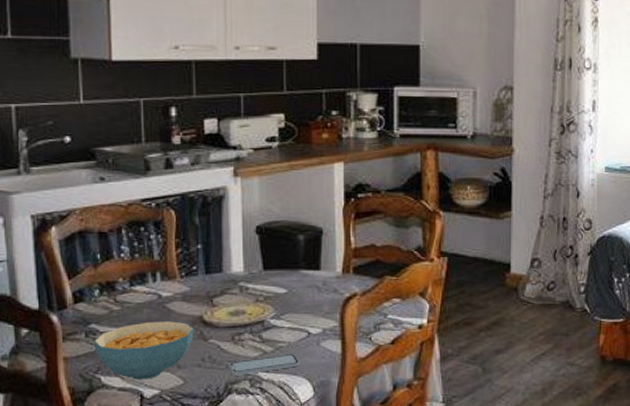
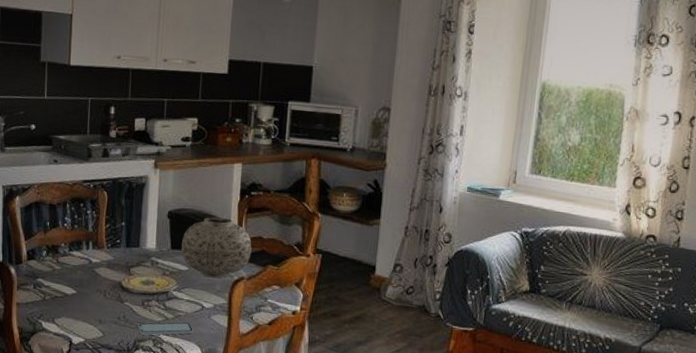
cereal bowl: present [94,321,194,380] -> none [39,281,114,329]
vase: none [275,226,364,299] -> present [181,217,252,279]

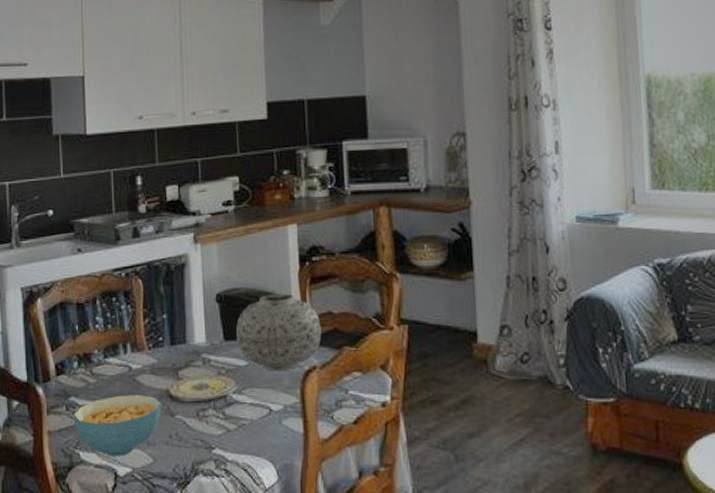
cereal bowl: none [39,281,114,329] -> present [74,395,162,456]
smartphone: present [138,322,194,336] -> none [194,432,263,455]

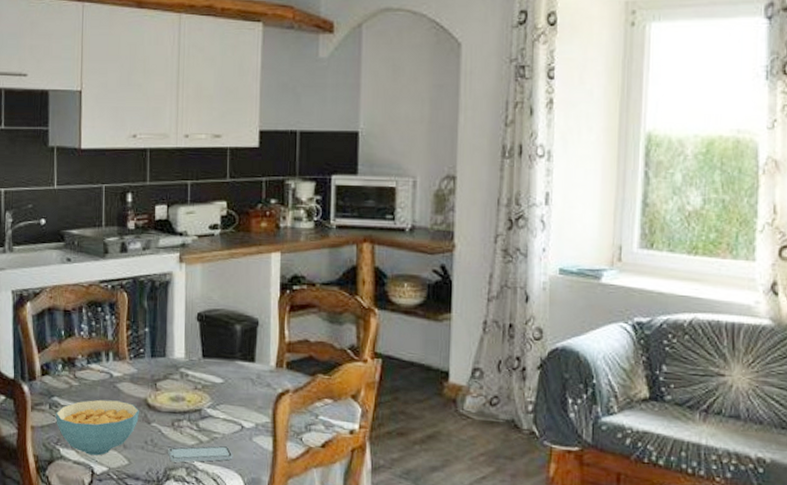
smartphone: none [194,432,263,455] -> present [168,445,233,463]
vase: present [235,293,322,372] -> none [214,317,297,392]

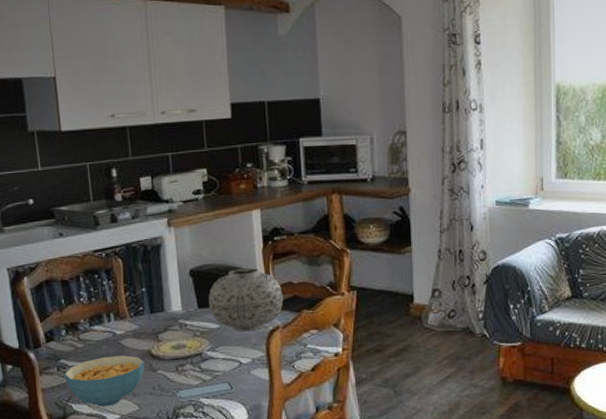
vase: none [214,317,297,392] -> present [208,267,284,332]

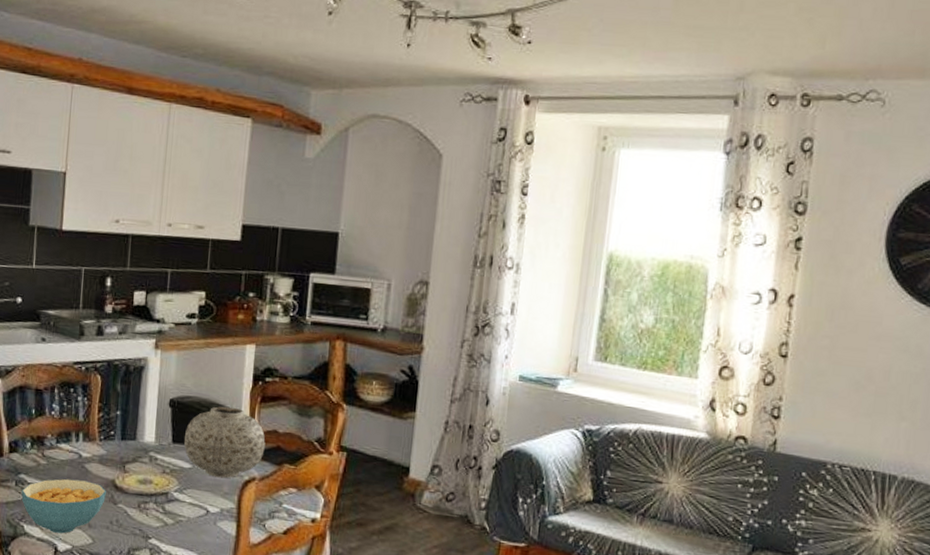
smartphone: present [175,381,235,402] -> none [132,528,197,544]

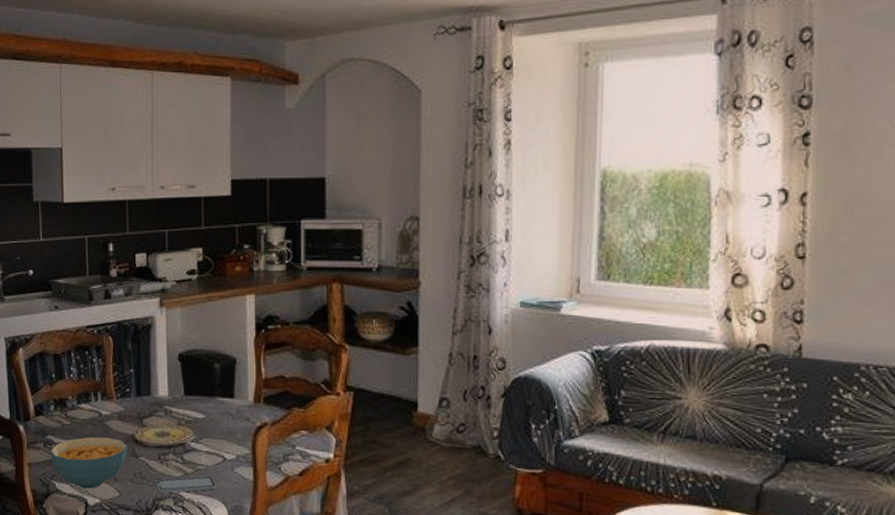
smartphone: none [132,528,197,544] -> present [156,476,217,493]
vase: present [184,406,266,479] -> none [195,356,273,426]

